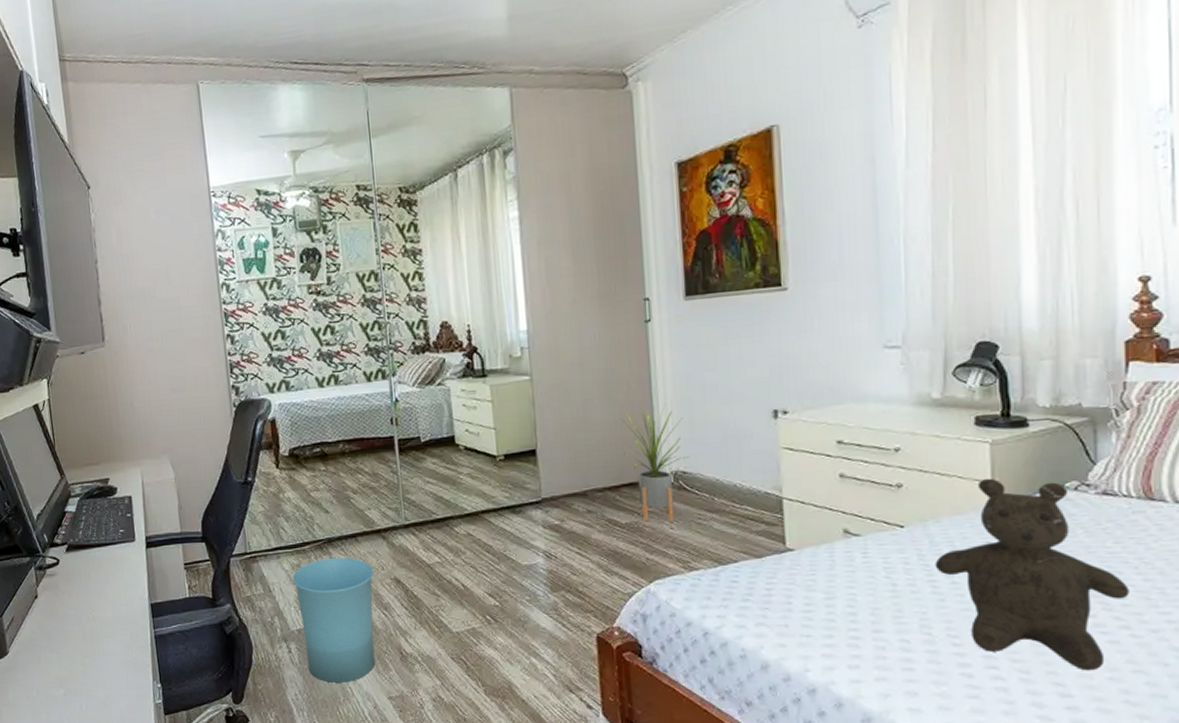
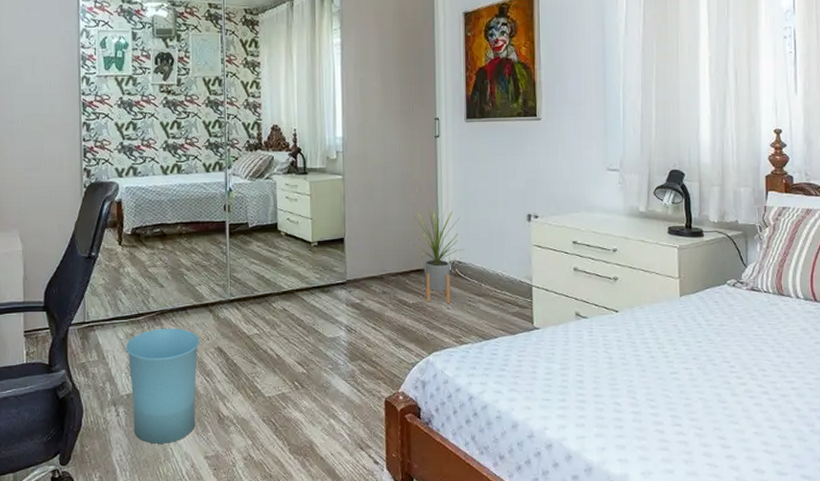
teddy bear: present [935,478,1129,671] -> none [639,275,768,427]

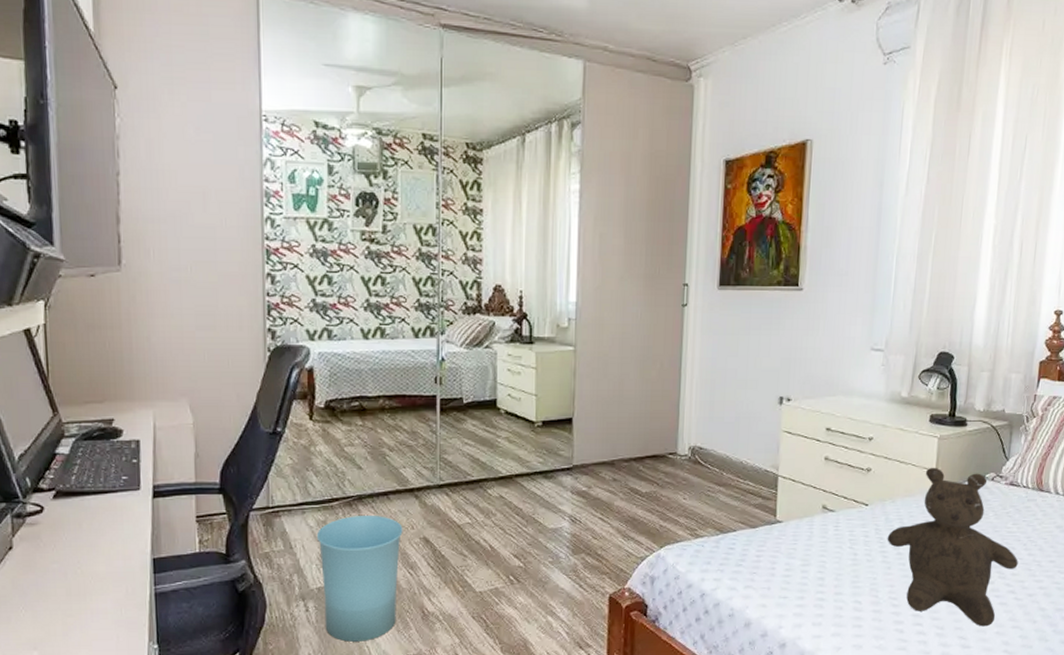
house plant: present [413,203,464,303] -> none [651,381,706,493]
teddy bear: none [639,275,768,427] -> present [887,467,1018,627]

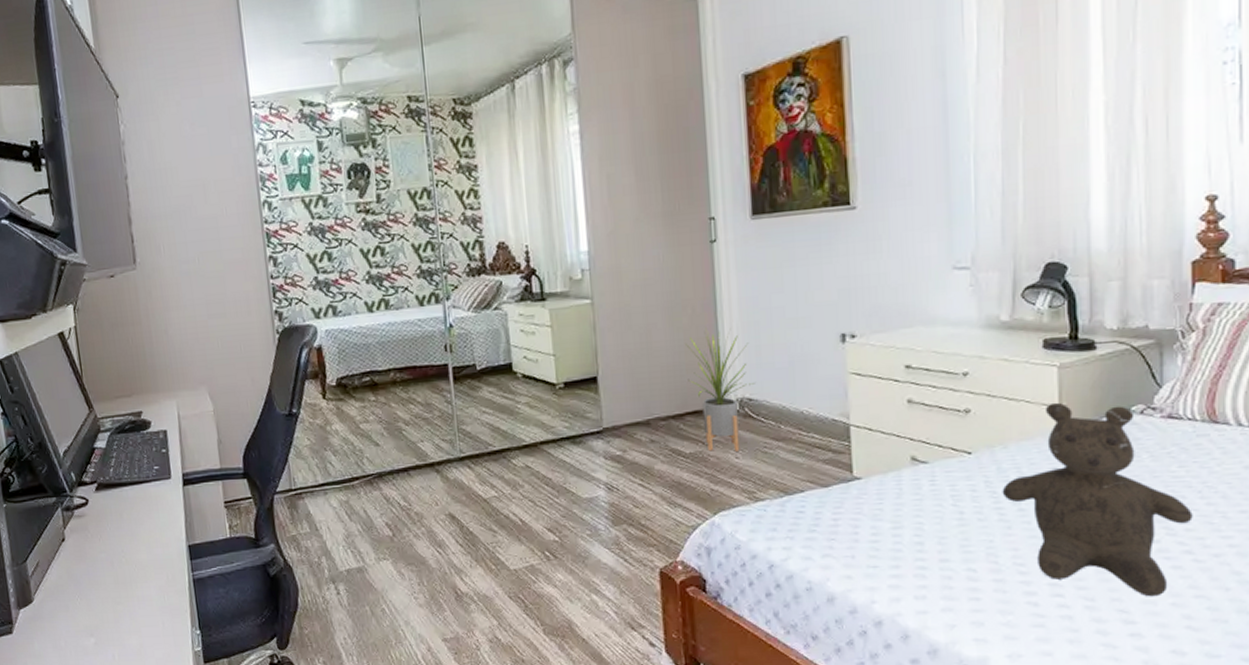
waste bin: present [316,514,403,642] -> none [340,492,429,625]
house plant: none [651,381,706,493] -> present [685,327,755,451]

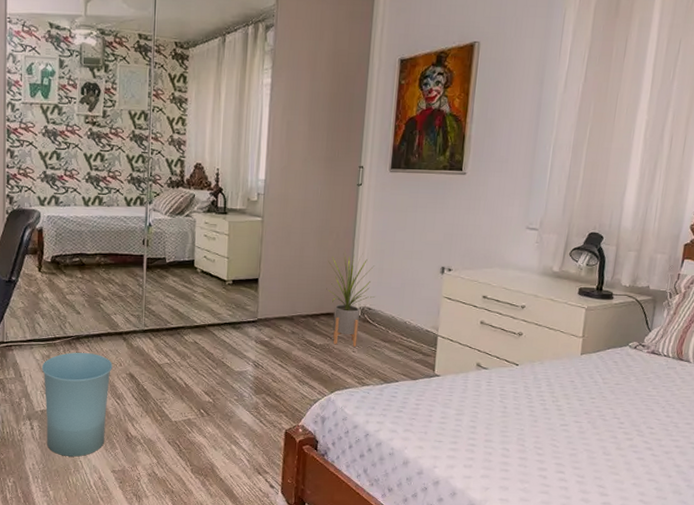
waste bin: none [340,492,429,625] -> present [41,352,113,457]
teddy bear: present [1002,402,1193,597] -> none [534,334,657,478]

